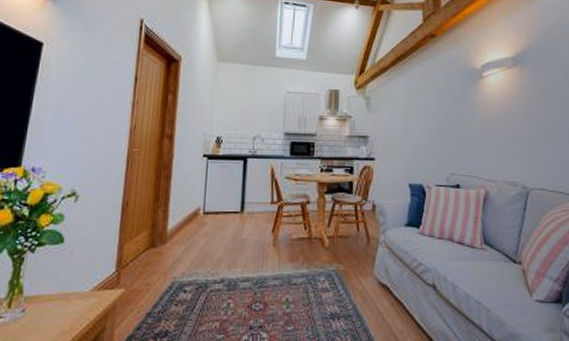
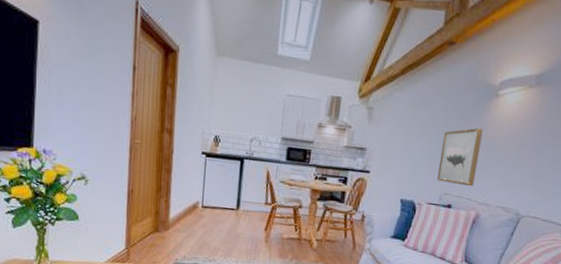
wall art: none [440,108,477,164] -> present [437,128,483,187]

